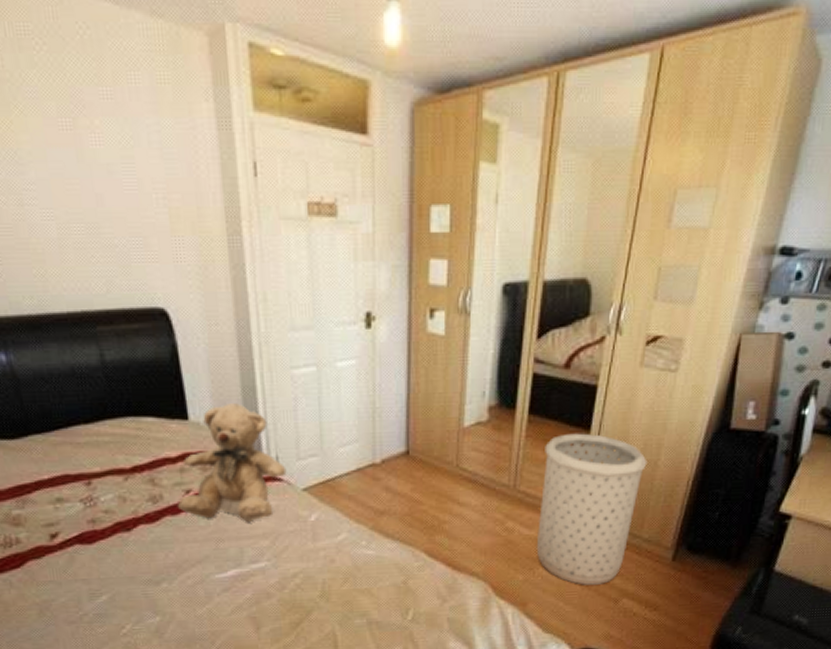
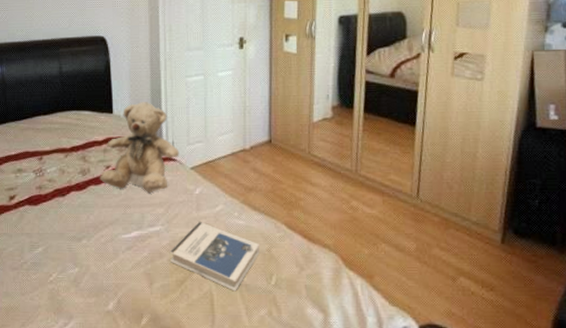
hardback book: none [279,554,395,630] -> present [169,222,261,292]
laundry basket: present [536,433,648,585] -> none [377,128,467,262]

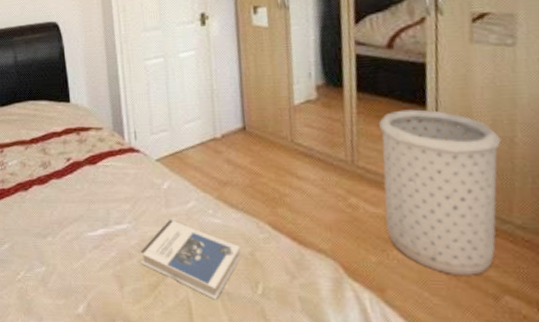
teddy bear: present [100,101,180,194] -> none [61,88,143,188]
laundry basket: none [377,128,467,262] -> present [379,109,502,275]

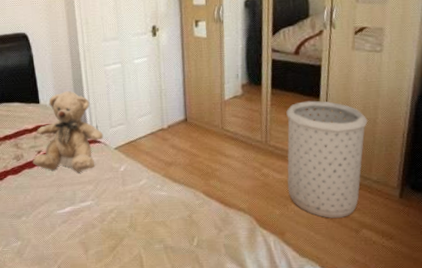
teddy bear: none [61,88,143,188] -> present [33,90,104,173]
hardback book: present [139,220,242,300] -> none [100,195,182,253]

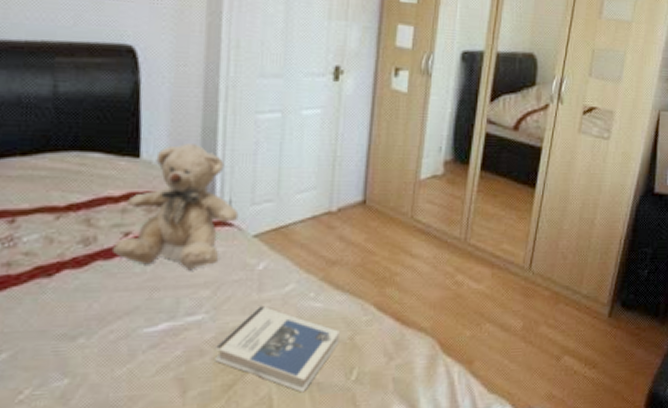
hardback book: none [100,195,182,253] -> present [213,306,341,393]
laundry basket: present [286,100,368,218] -> none [484,190,585,342]

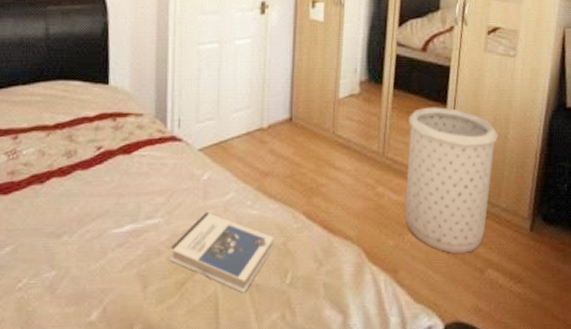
teddy bear: present [113,142,239,271] -> none [89,70,186,180]
laundry basket: none [484,190,585,342] -> present [404,107,498,253]

